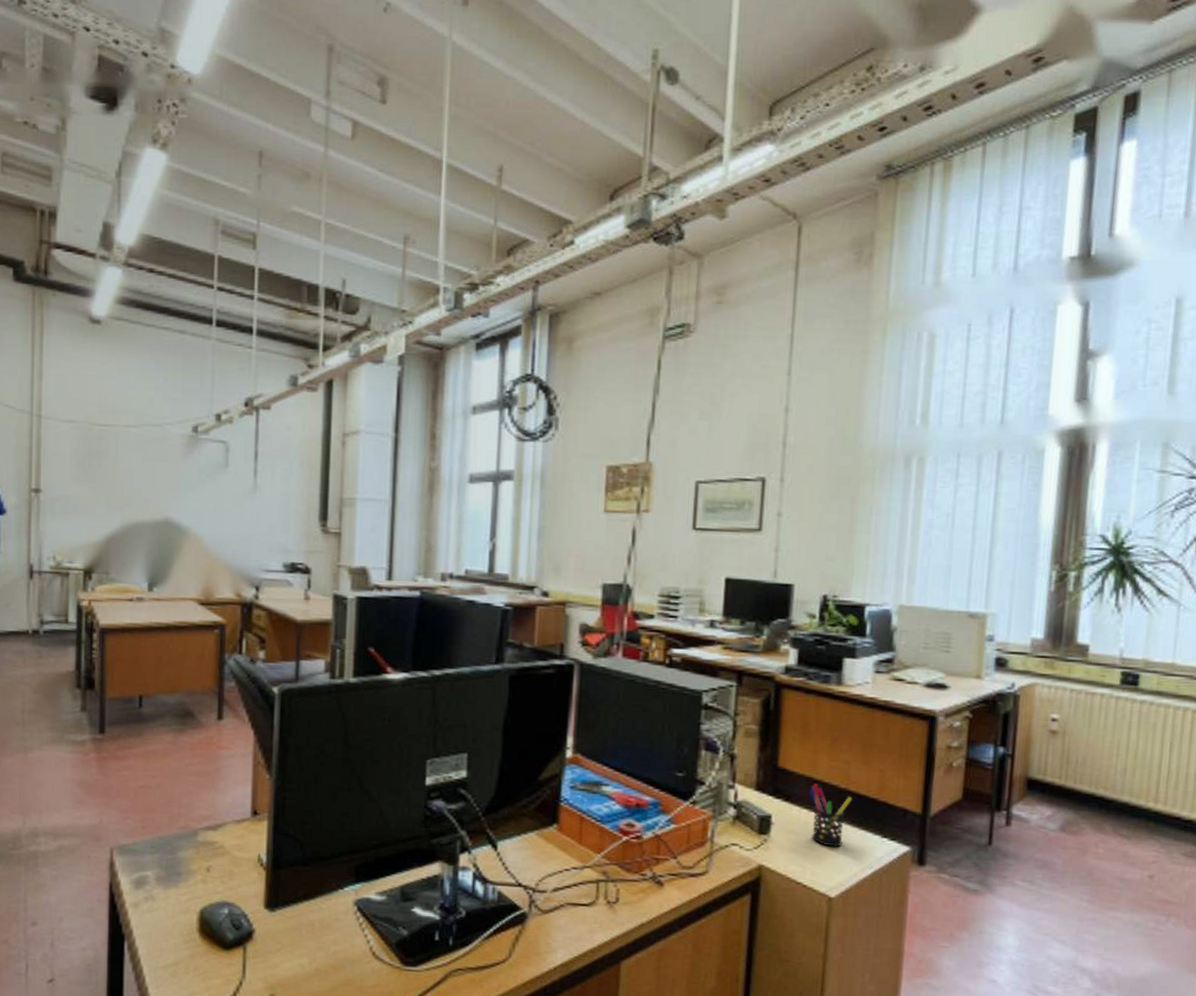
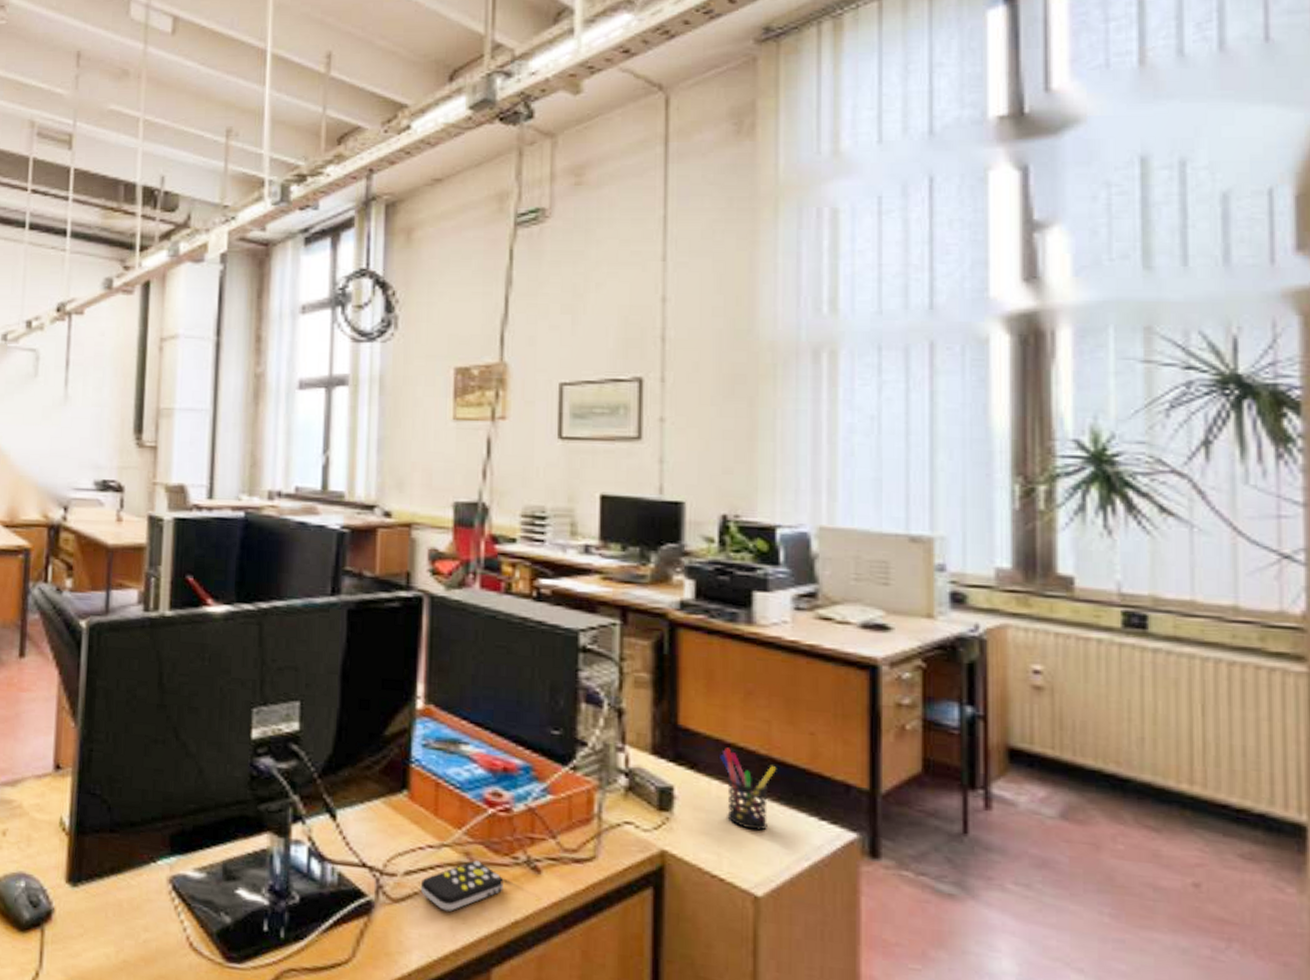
remote control: none [565,878,633,918] -> present [420,860,504,912]

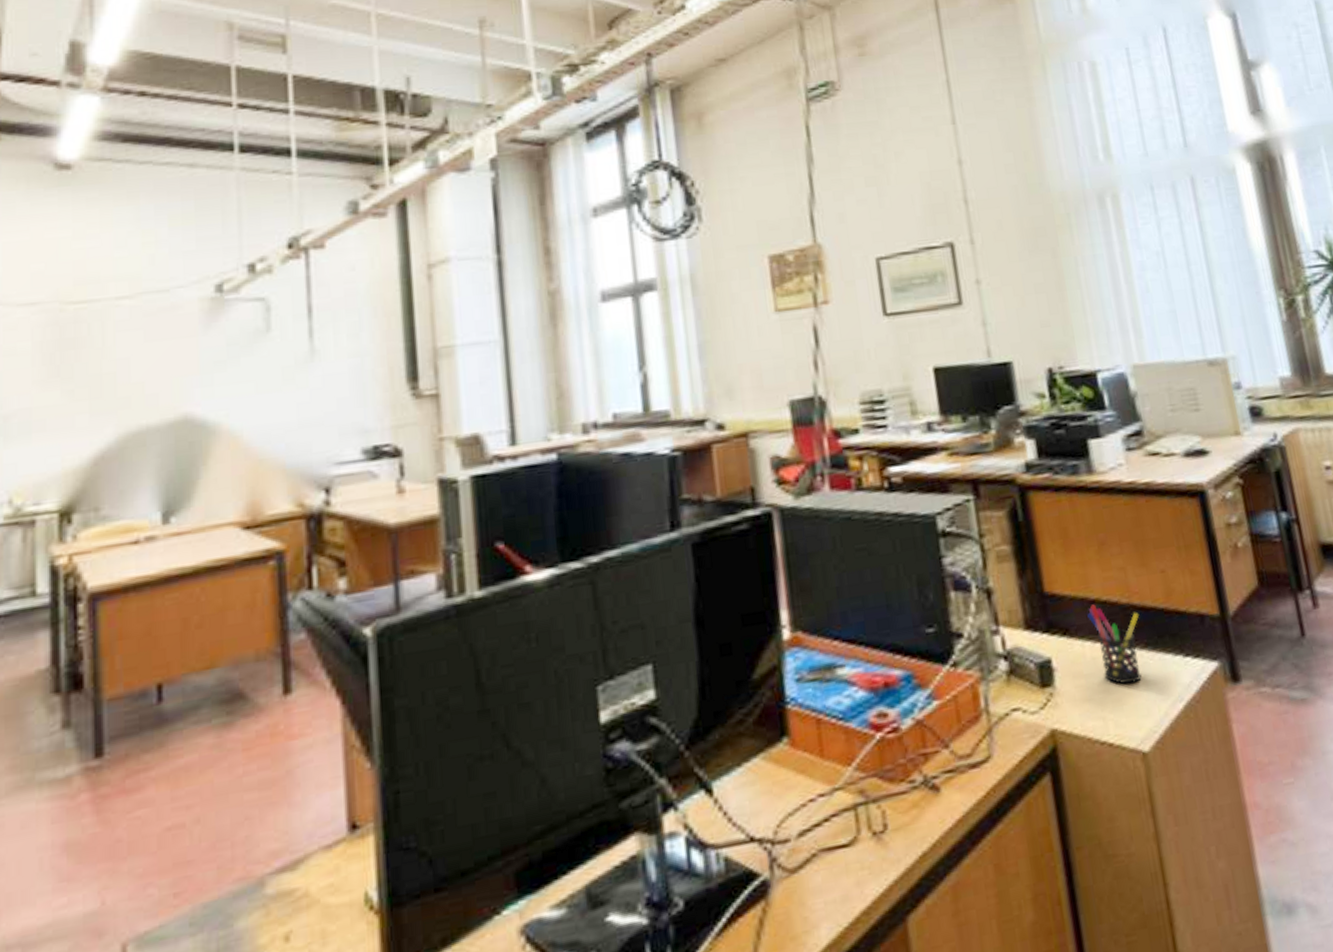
remote control: present [420,860,504,912] -> none [817,796,905,866]

